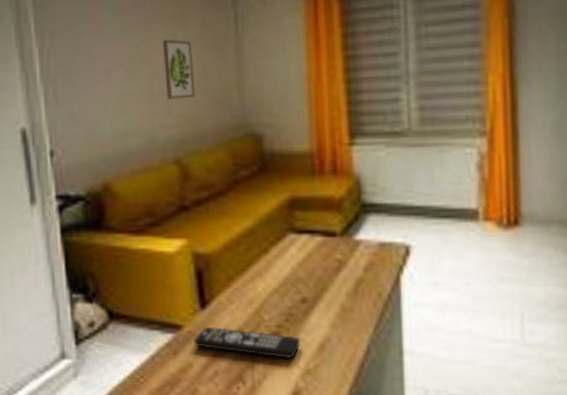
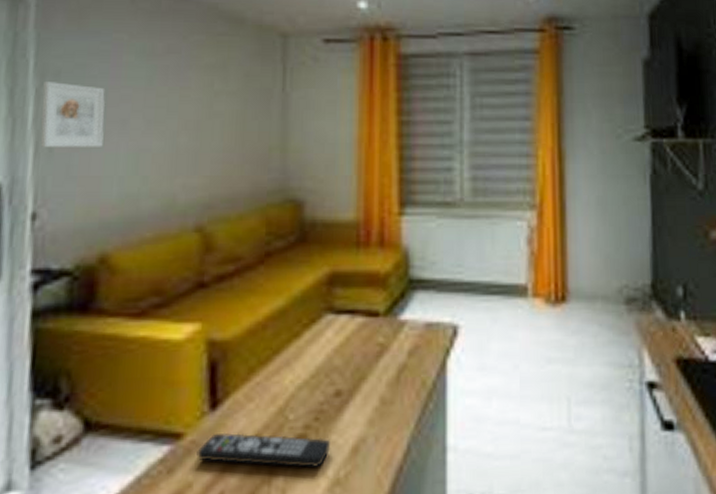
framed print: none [44,41,94,98] -> present [41,82,106,148]
wall art: present [163,39,196,100] -> none [195,90,231,157]

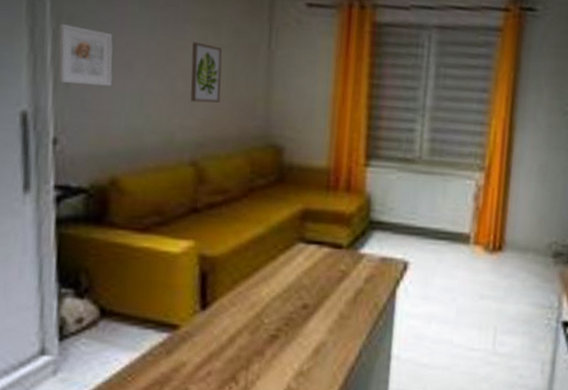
wall art: none [195,90,231,157] -> present [190,41,223,103]
remote control: present [196,432,331,468] -> none [189,327,298,361]

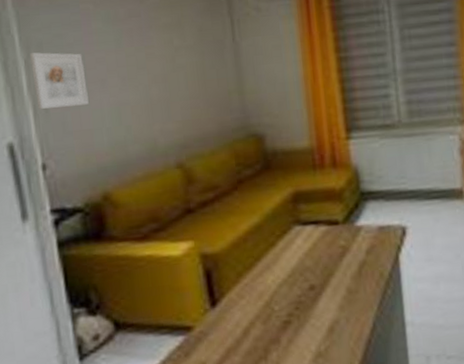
wall art: present [190,41,223,103] -> none [159,47,196,106]

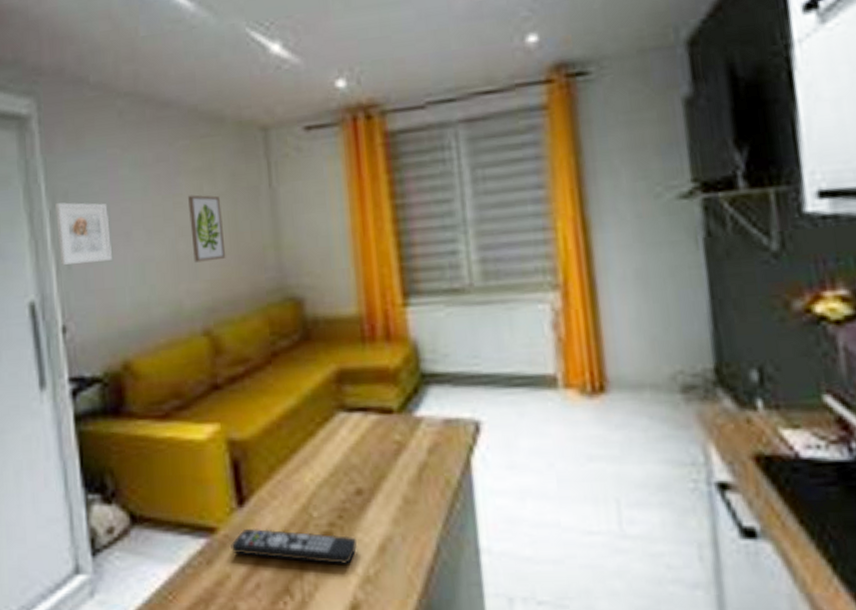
wall art: none [159,47,196,106] -> present [188,195,226,263]
remote control: none [205,322,312,346] -> present [231,528,358,564]

